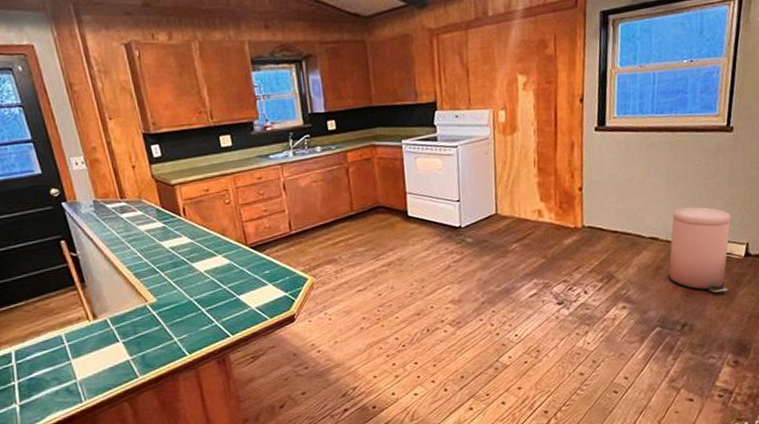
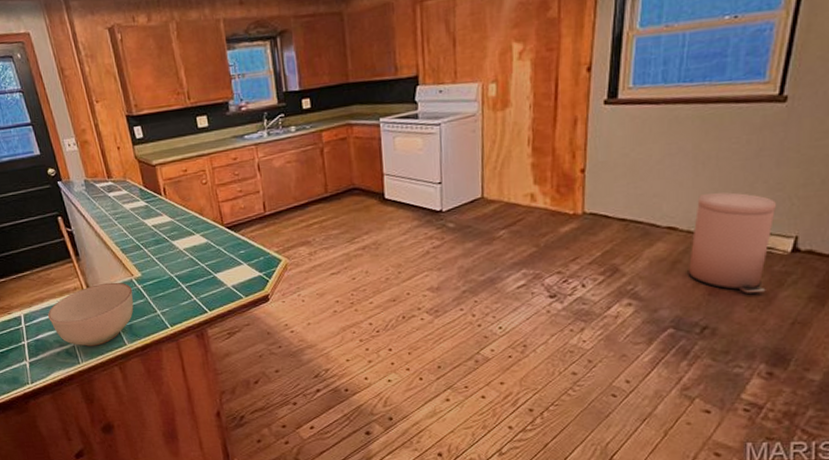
bowl: none [45,309,148,382] -> present [48,282,134,346]

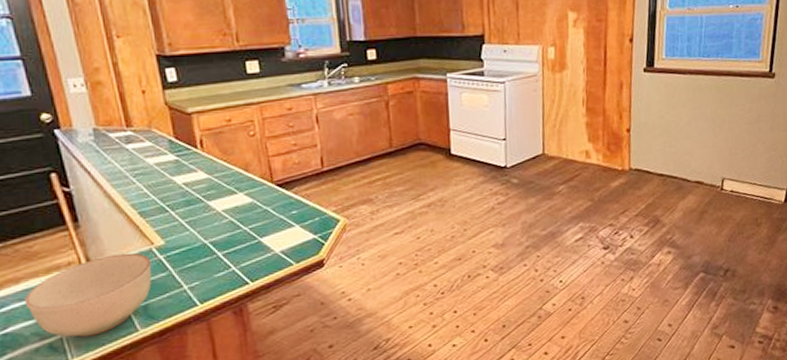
pedal bin: present [687,192,777,293] -> none [712,151,773,238]

